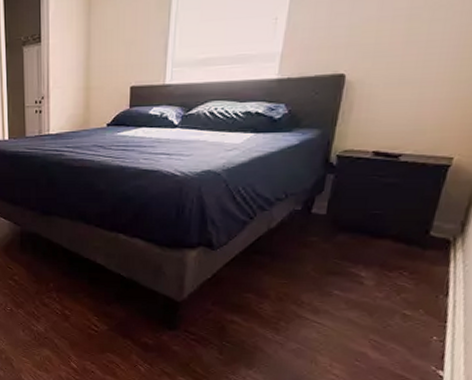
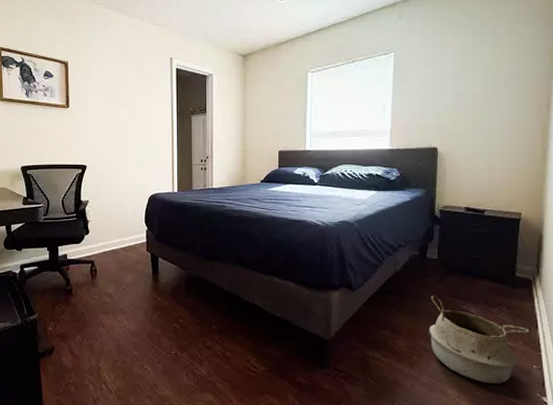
woven basket: none [303,256,437,354] -> present [429,295,530,383]

